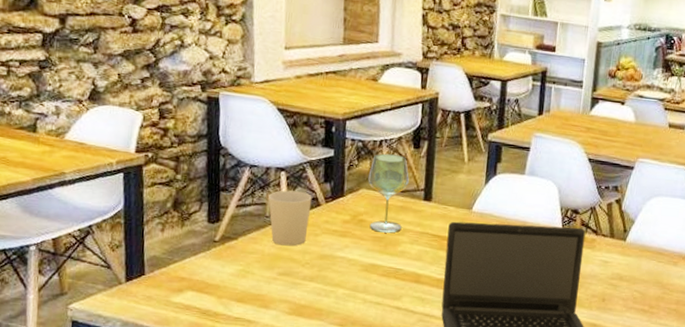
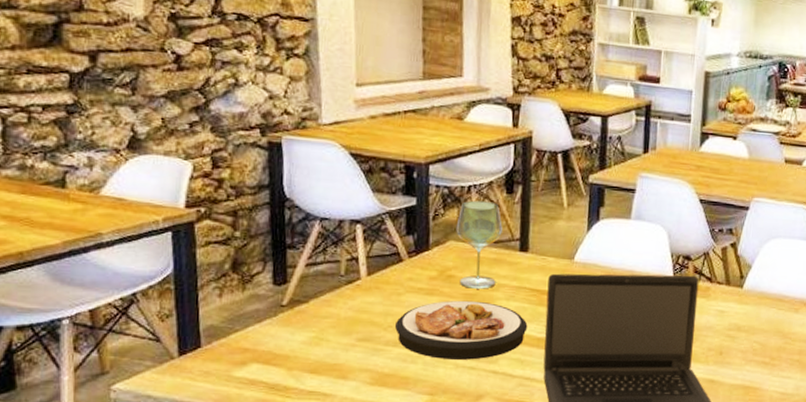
dixie cup: present [268,190,312,246] -> none [343,245,393,308]
plate: none [311,242,429,296] -> present [394,300,528,360]

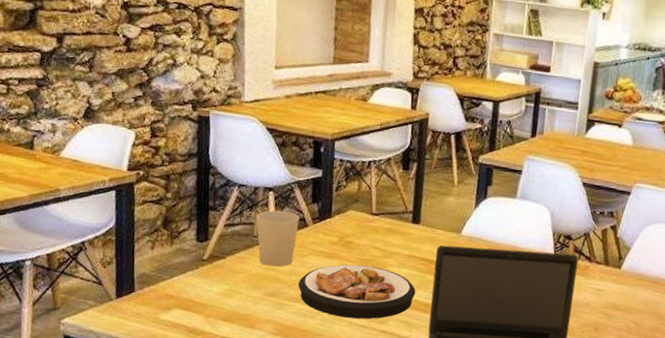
dixie cup: none [343,245,393,308] -> present [256,210,300,267]
wine glass: present [456,200,503,289] -> none [355,174,398,256]

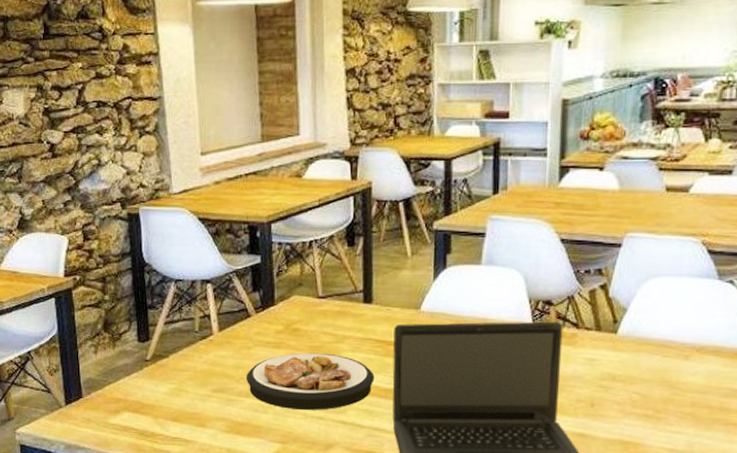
dixie cup: present [256,210,300,267] -> none [196,303,241,361]

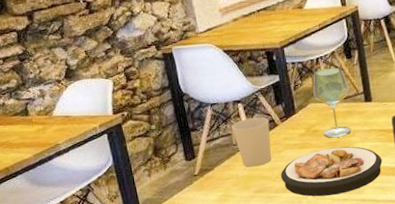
dixie cup: none [196,303,241,361] -> present [232,117,272,167]
wine glass: none [299,255,346,341] -> present [312,67,351,138]

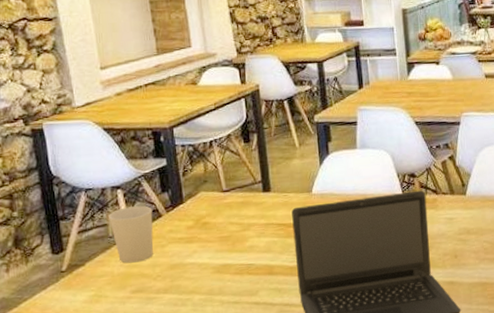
plate: present [280,146,383,197] -> none [162,241,280,299]
wine glass: present [312,67,351,138] -> none [204,152,246,232]

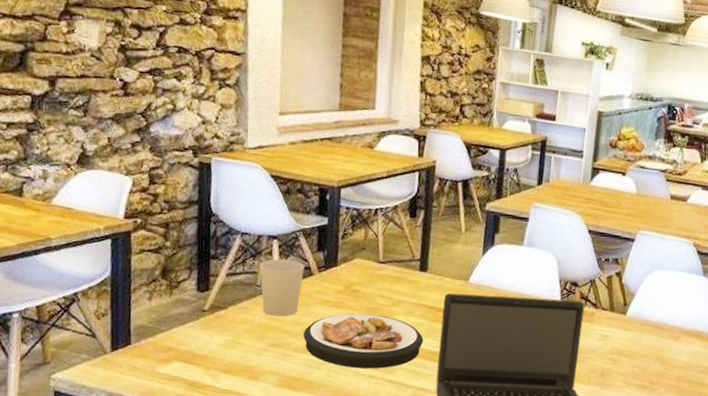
plate: none [162,241,280,299] -> present [302,313,424,369]

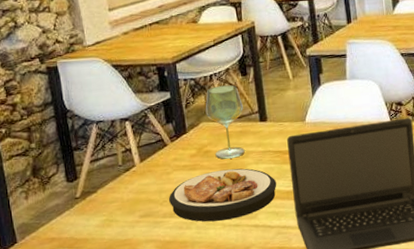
dixie cup: present [260,259,305,317] -> none [118,136,160,190]
wine glass: none [362,222,405,304] -> present [205,85,245,159]

